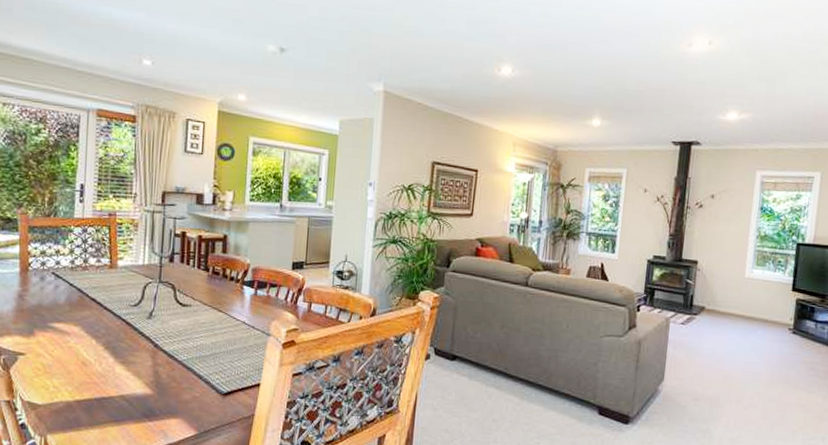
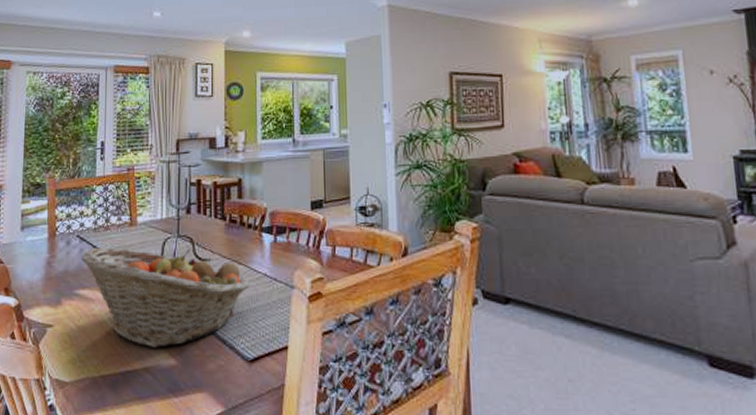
fruit basket: none [56,285,228,379] -> present [81,247,249,348]

